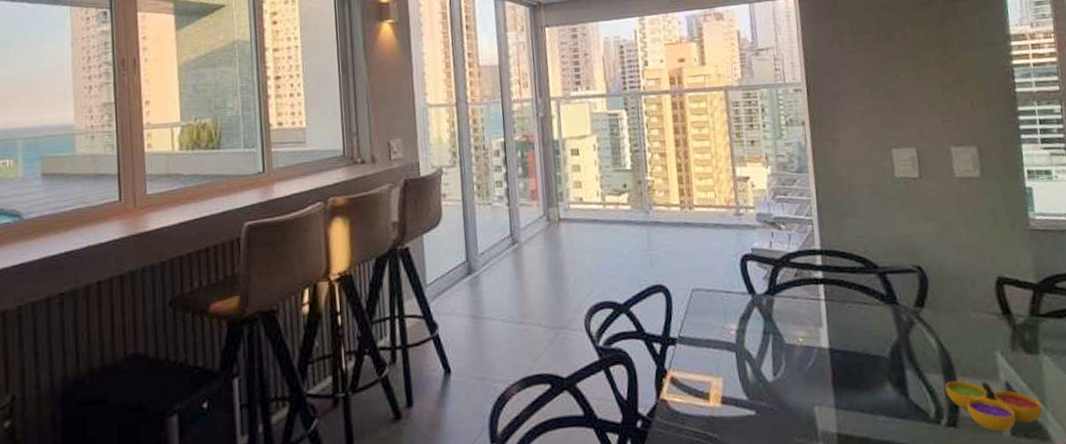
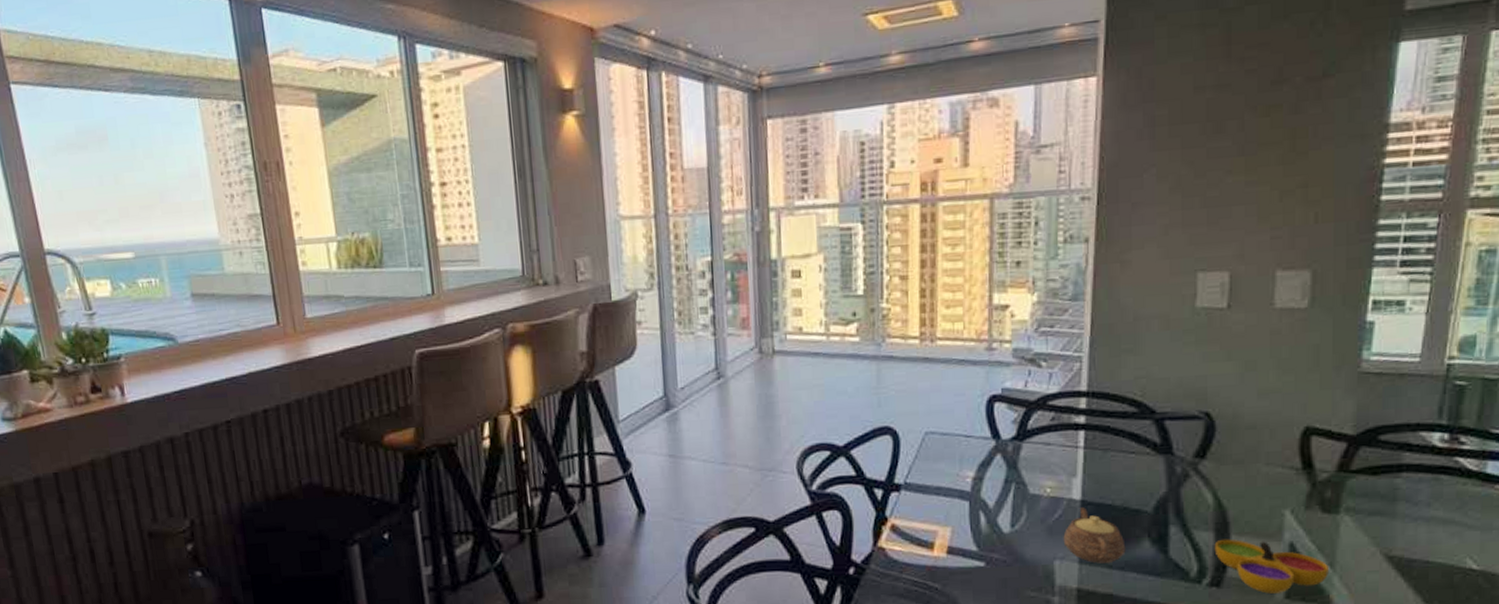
teapot: none [818,355,873,408] -> present [1063,507,1126,564]

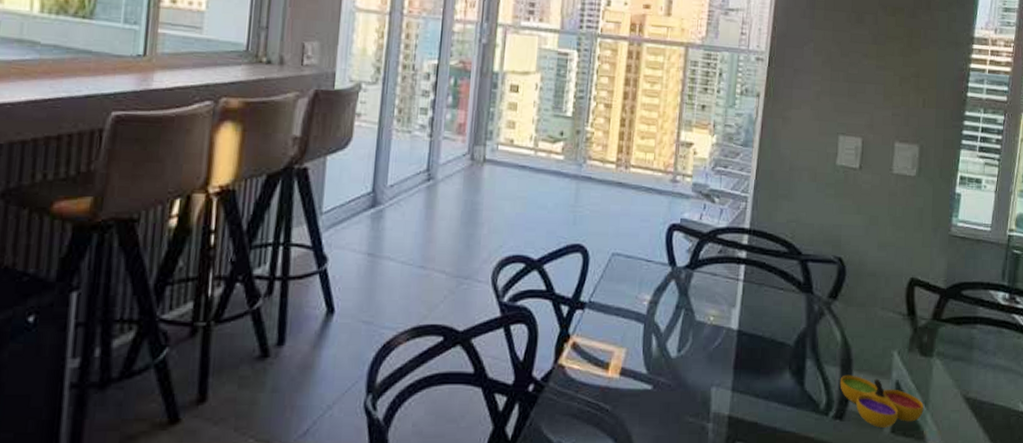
teapot: present [1063,507,1126,564] -> none [720,337,771,392]

